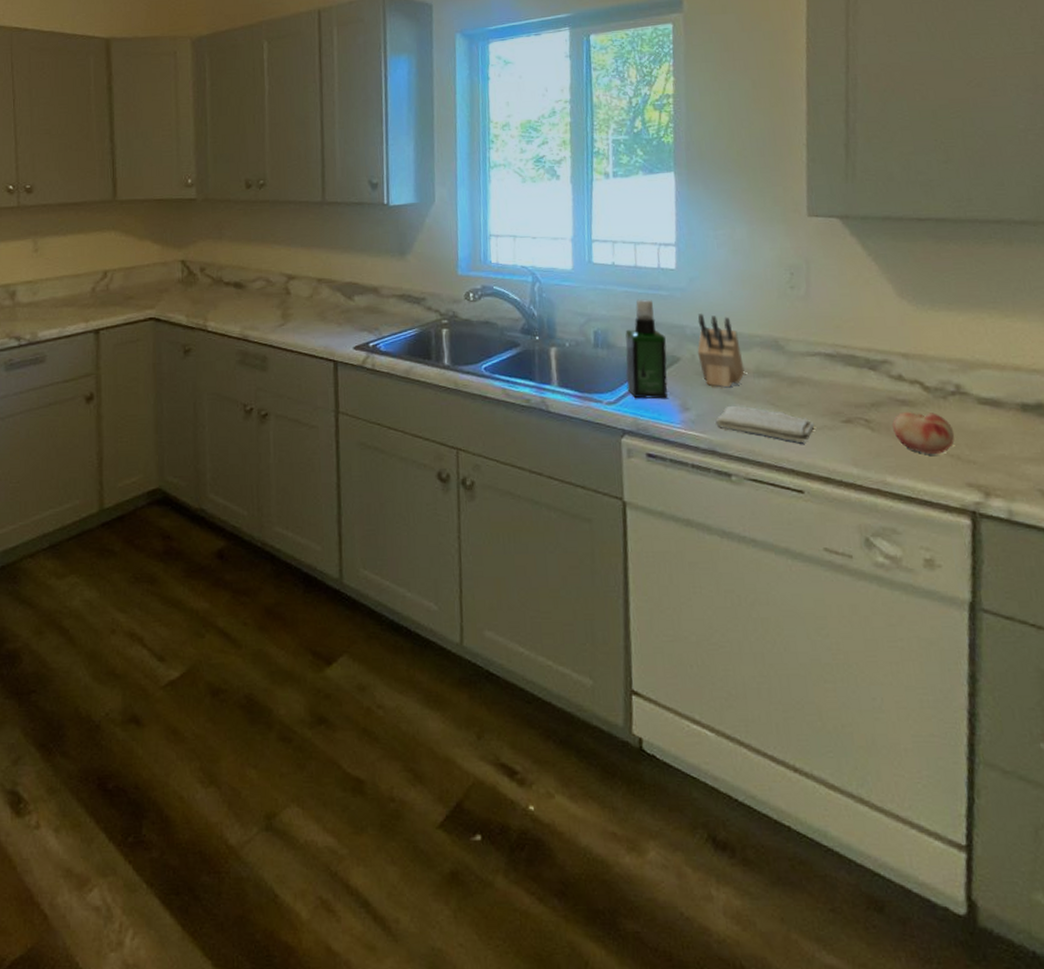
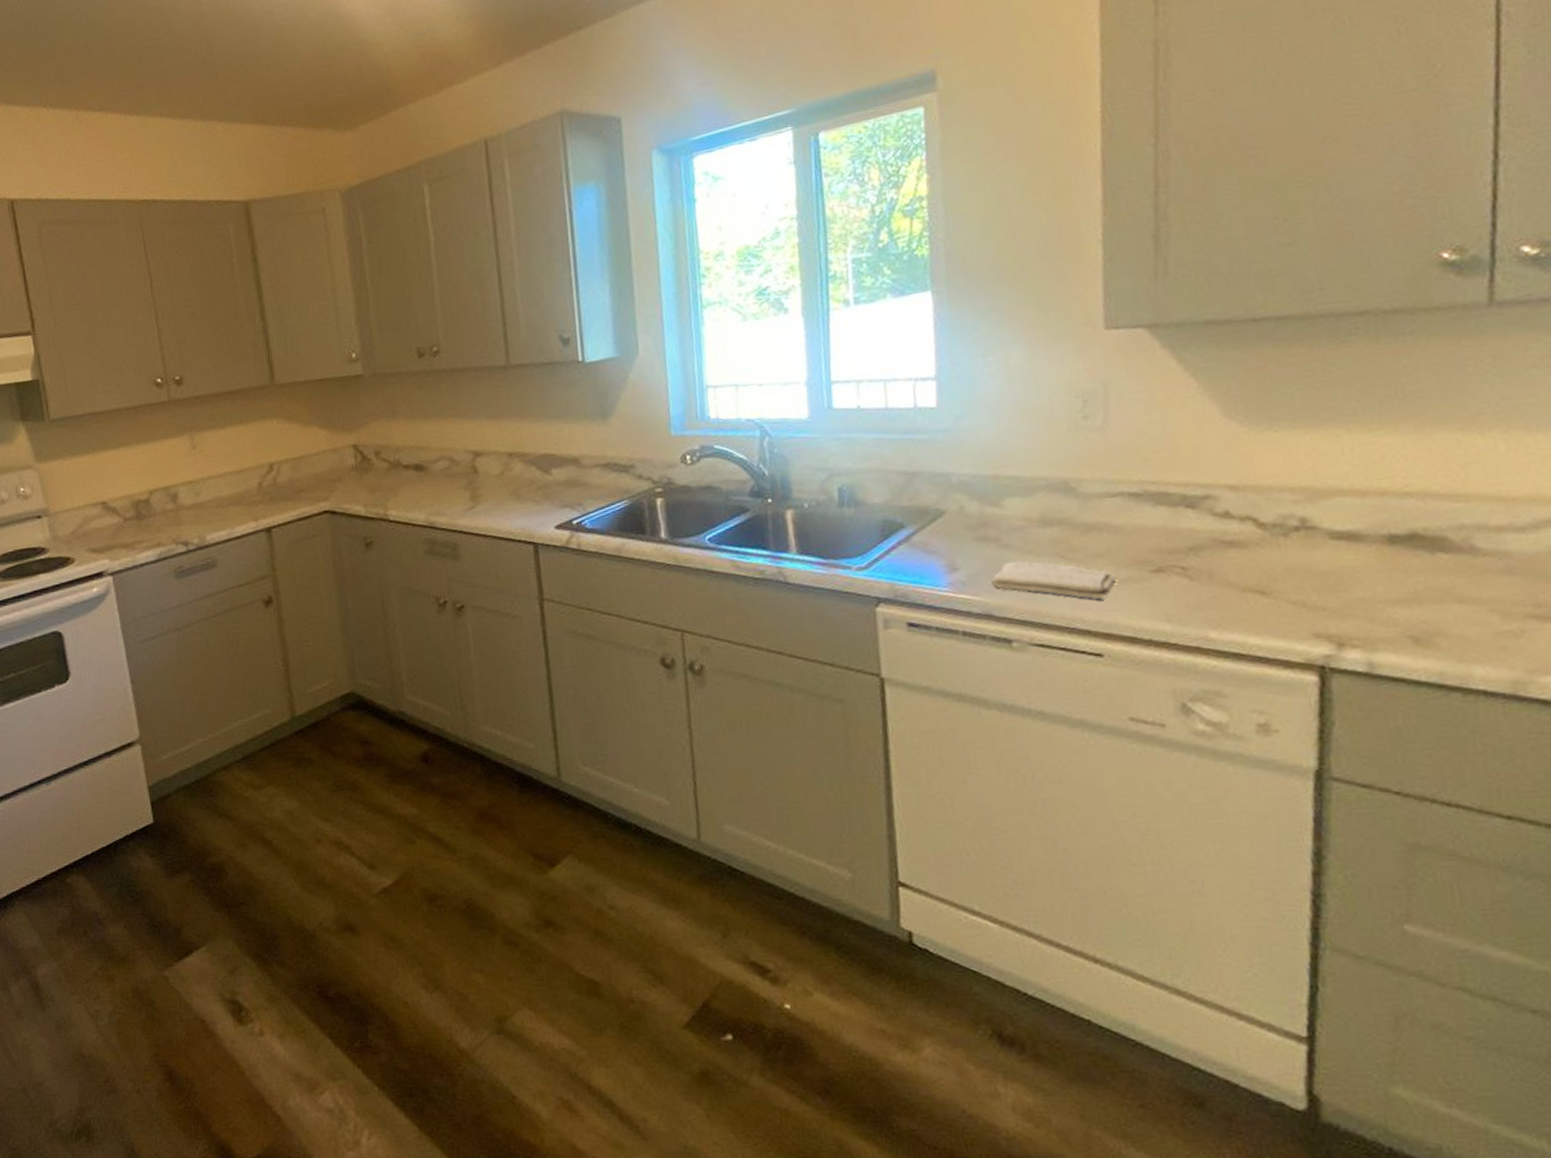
spray bottle: present [625,299,668,399] -> none [876,445,931,561]
knife block: present [697,314,745,388] -> none [966,457,1027,542]
fruit: present [892,412,955,454] -> none [1216,553,1299,603]

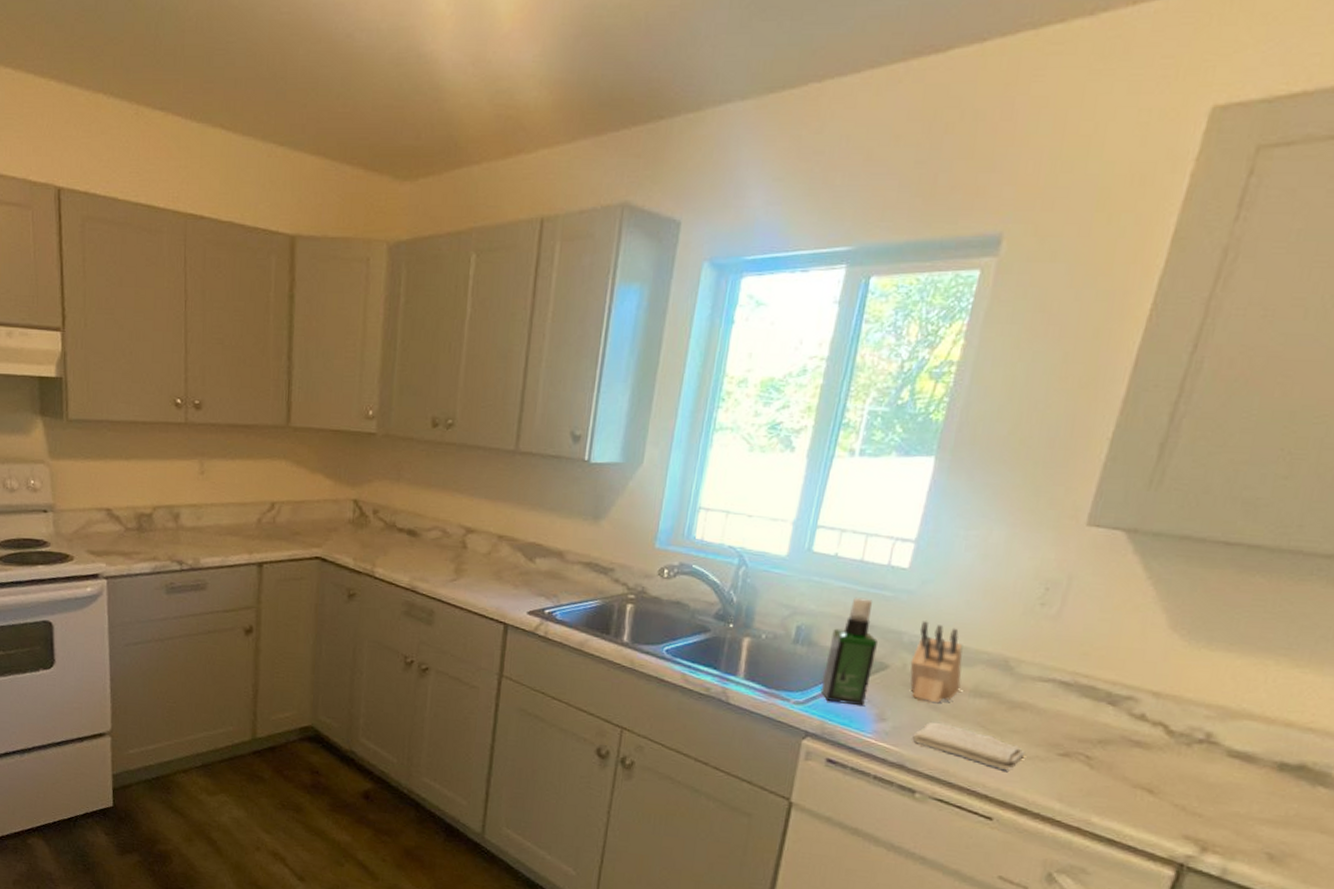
spray bottle: none [876,445,931,561] -> present [820,597,878,707]
knife block: none [966,457,1027,542] -> present [910,621,963,704]

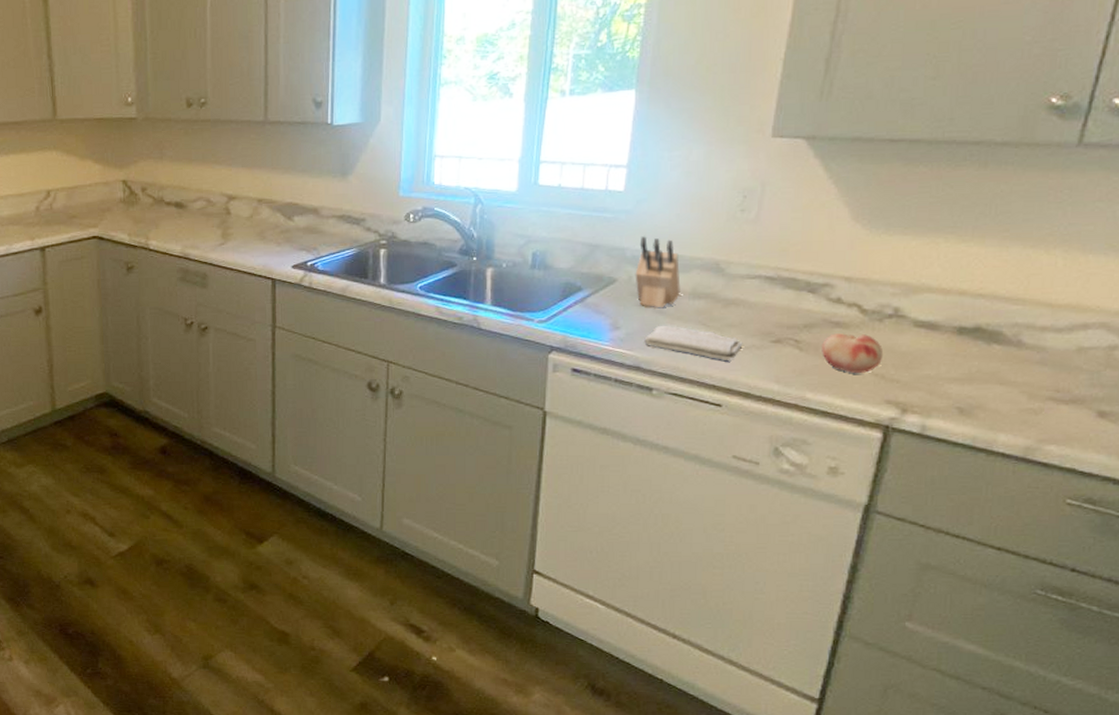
spray bottle: present [820,597,878,707] -> none [560,221,604,319]
fruit: none [1115,753,1188,802] -> present [822,333,884,373]

